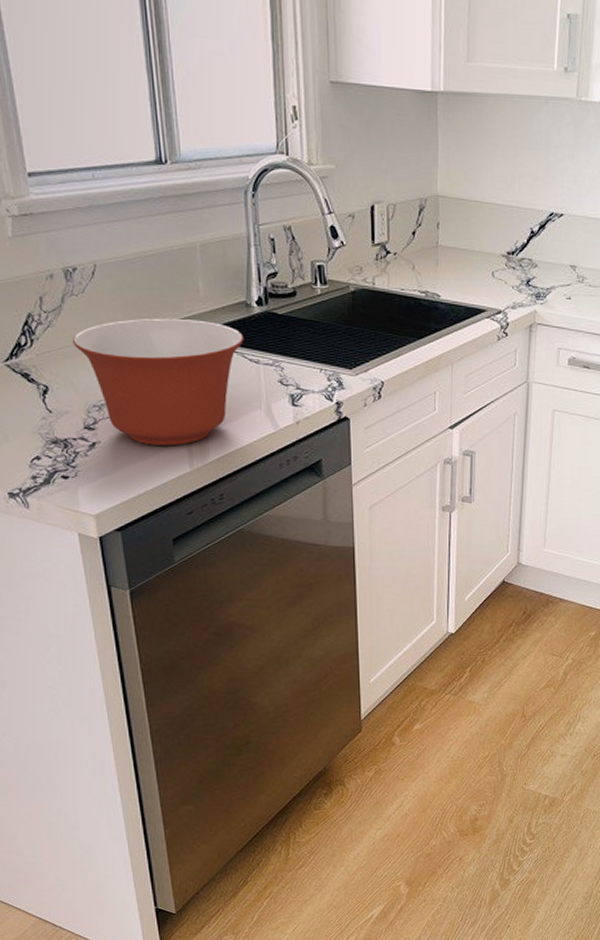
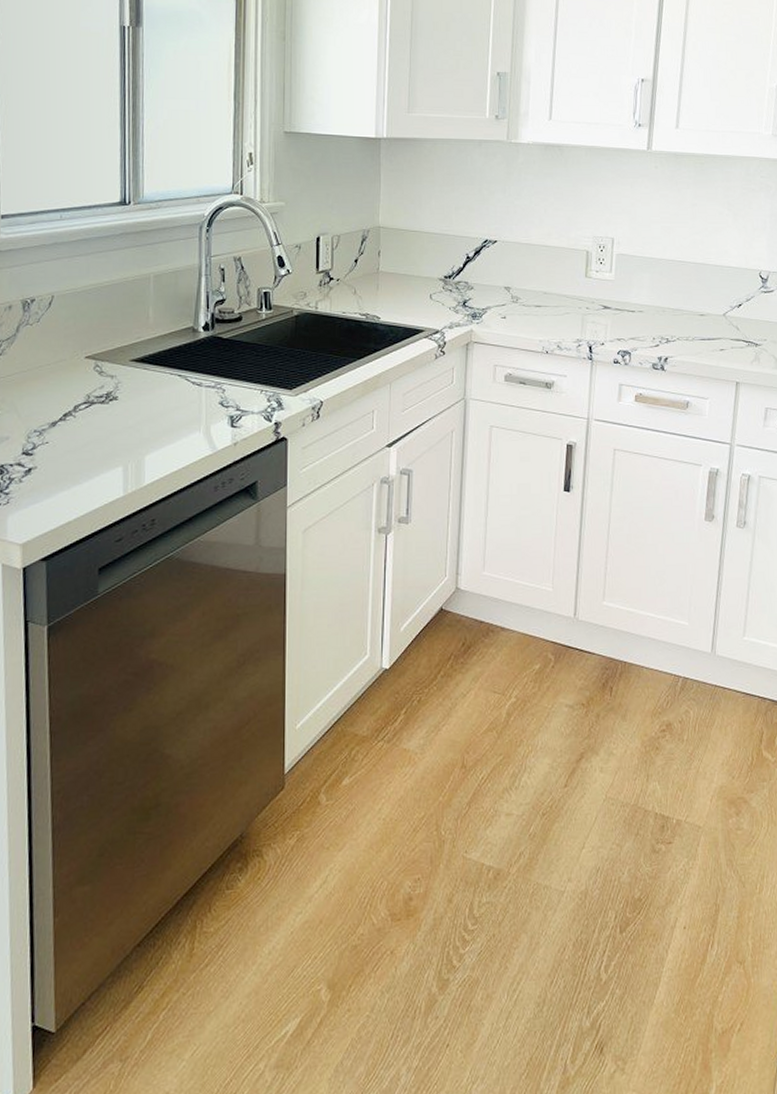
mixing bowl: present [72,318,244,445] -> none [21,344,189,470]

